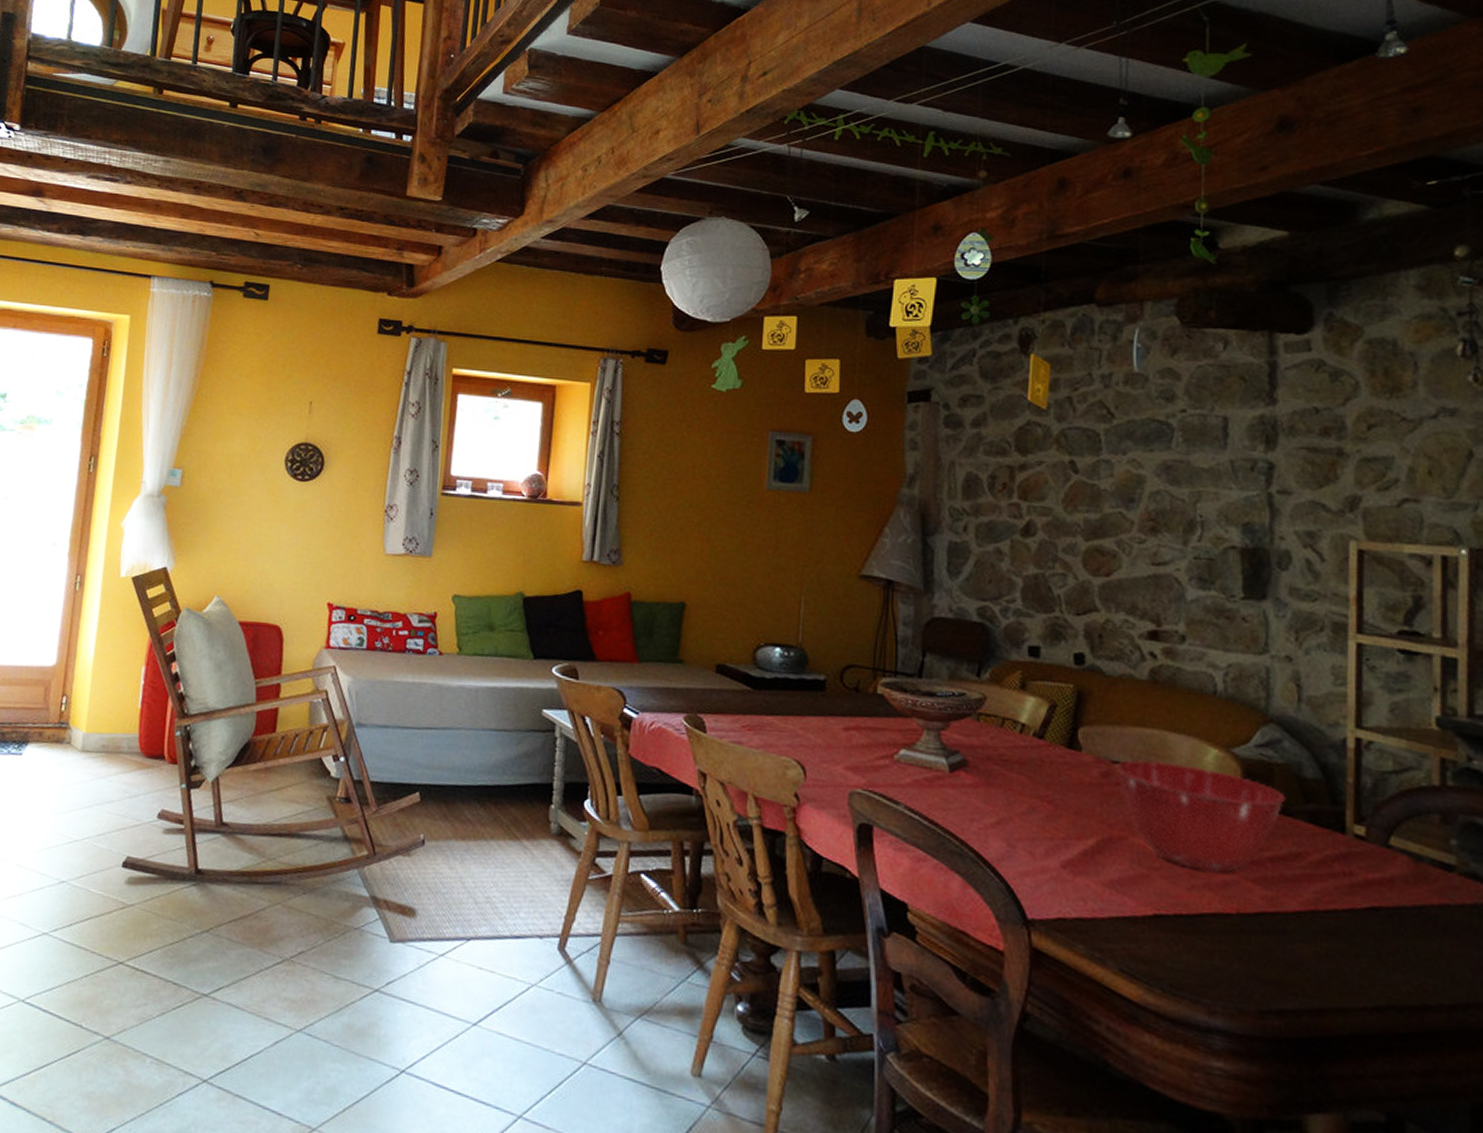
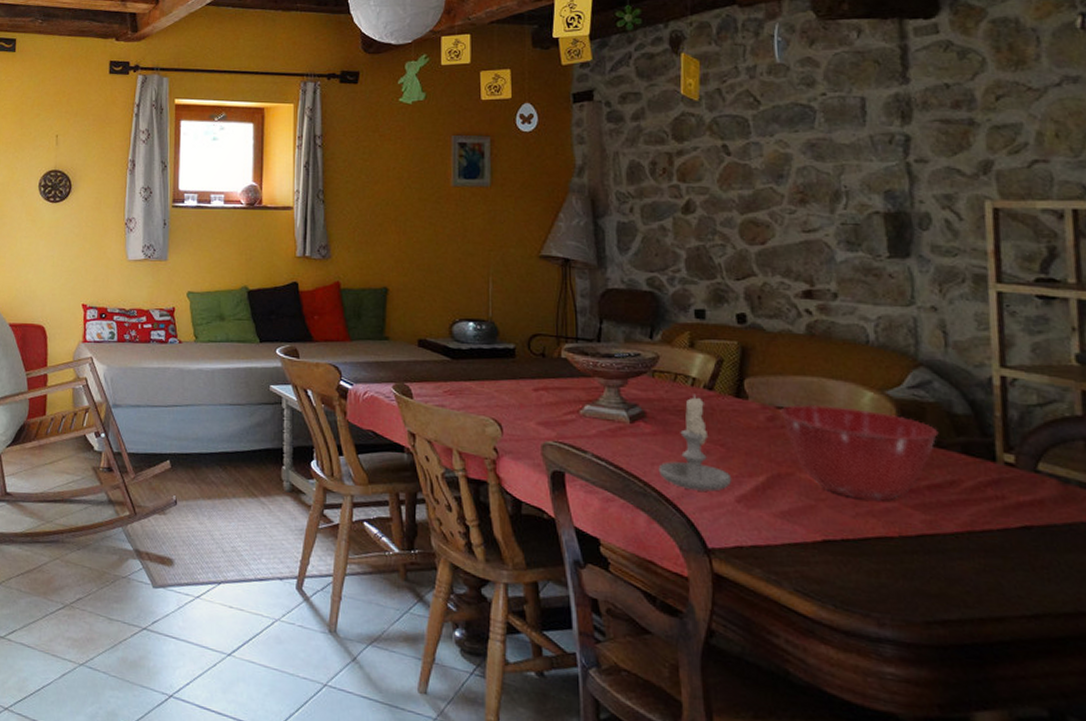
candle: none [978,742,1059,855] -> present [658,394,732,492]

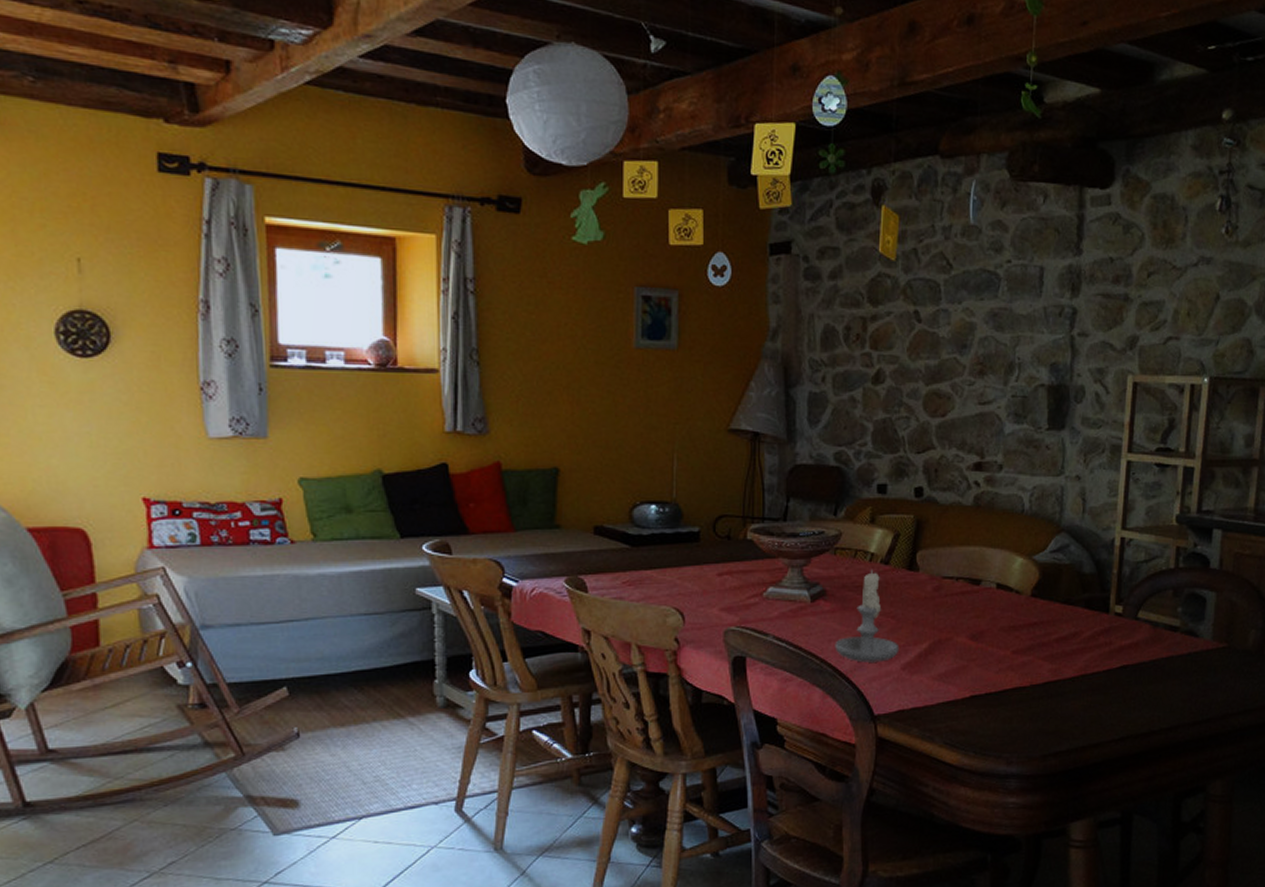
mixing bowl: present [780,405,939,501] -> none [945,573,1070,657]

